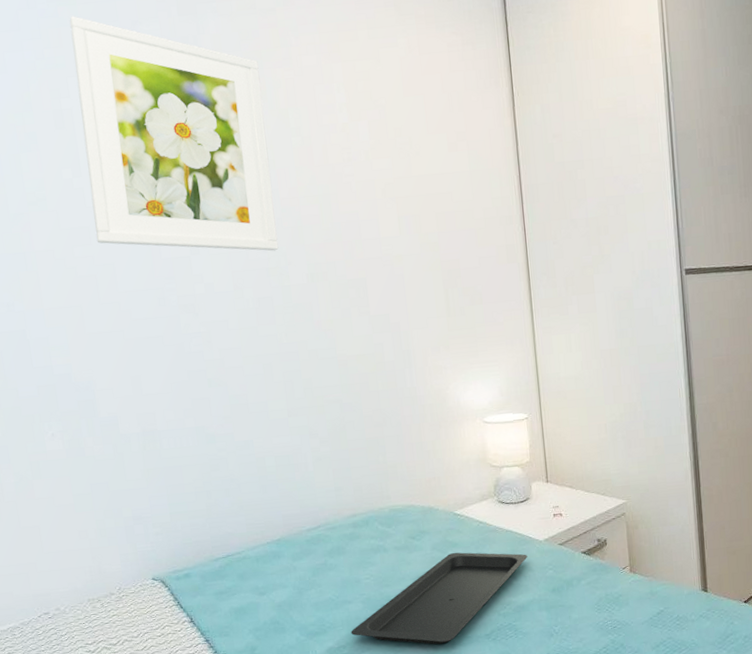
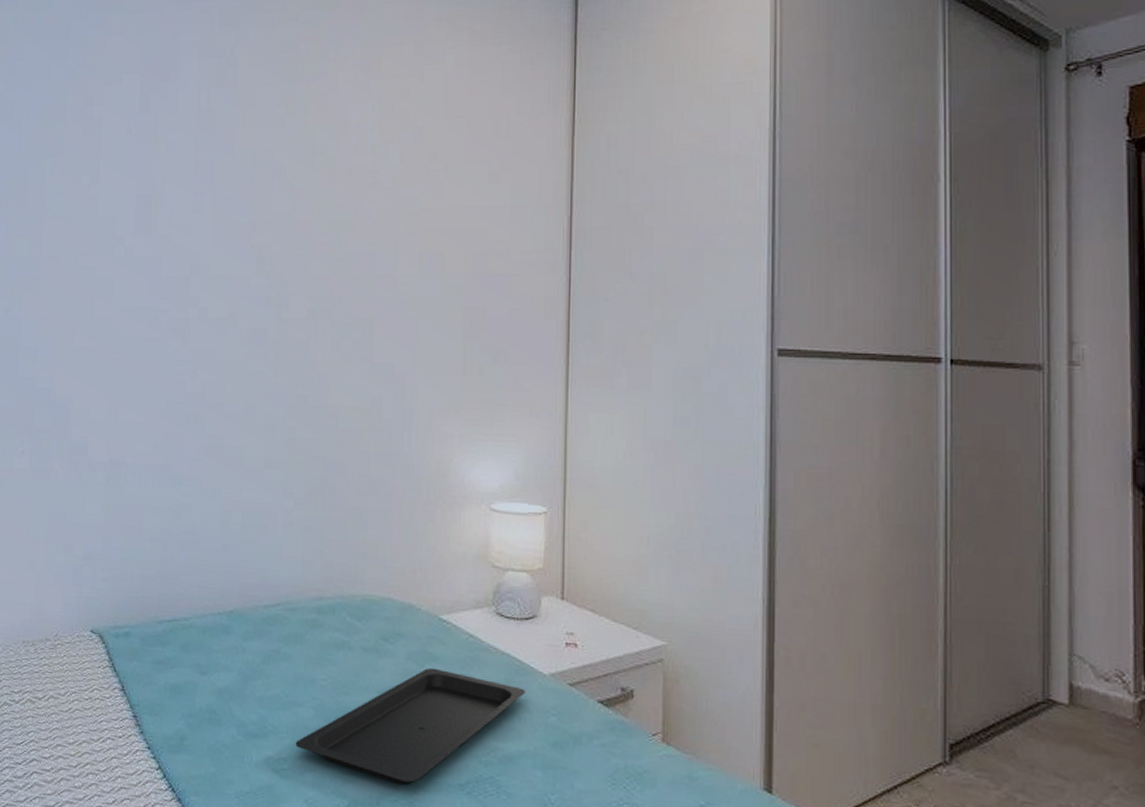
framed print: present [69,16,279,251] -> none [101,25,292,279]

